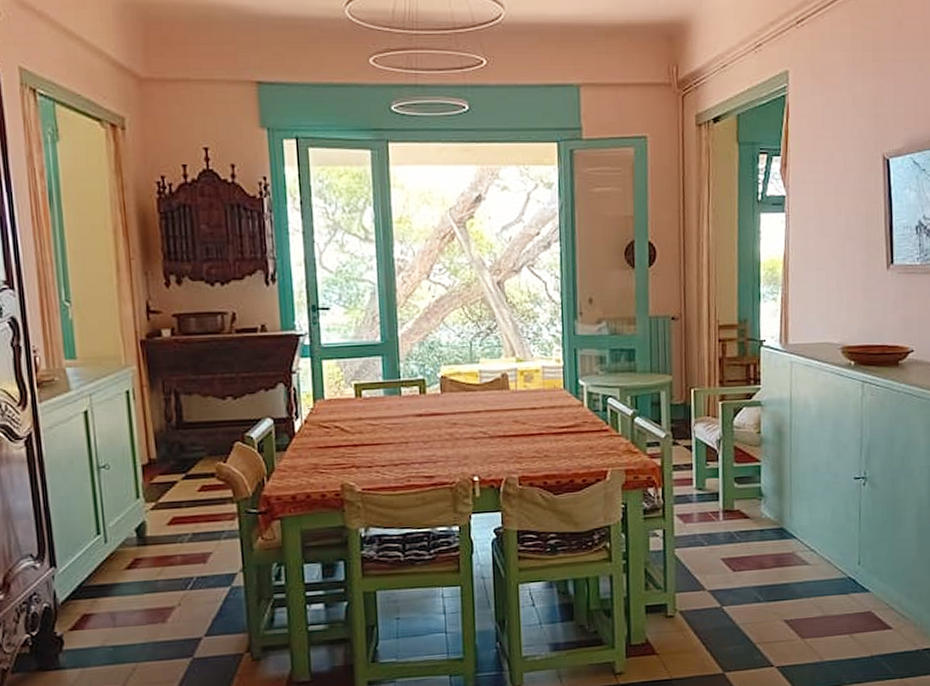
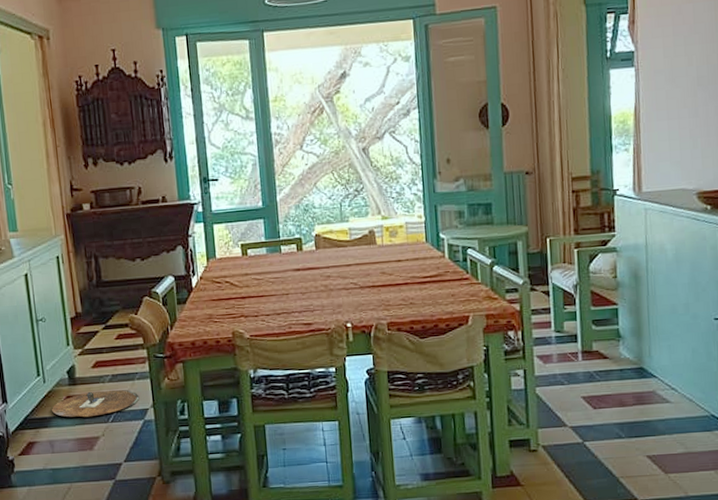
woven basket: none [114,551,226,584] -> present [52,390,140,418]

